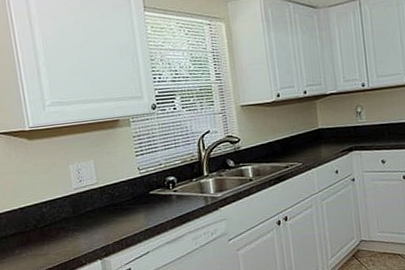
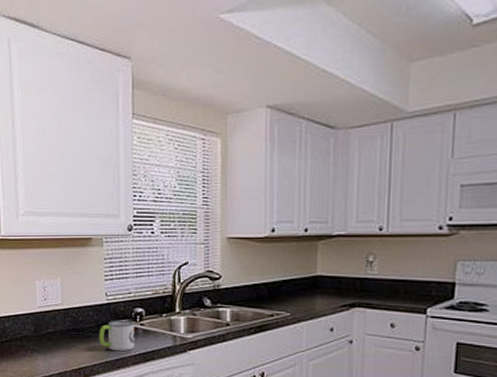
mug: none [136,189,171,219] -> present [99,320,135,352]

